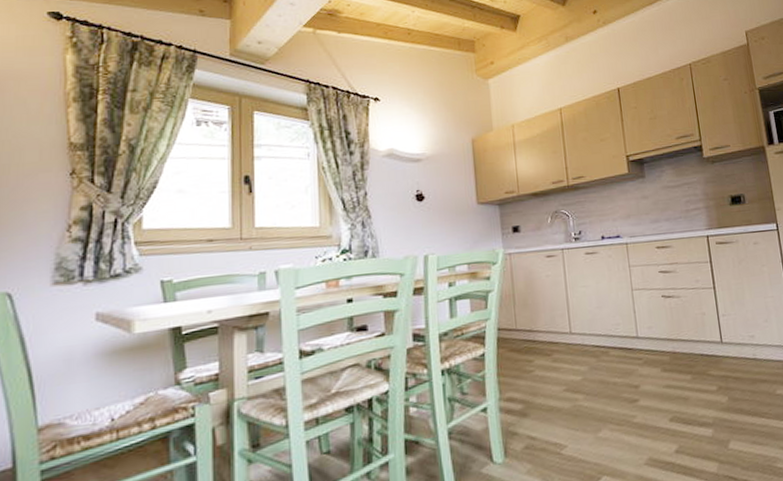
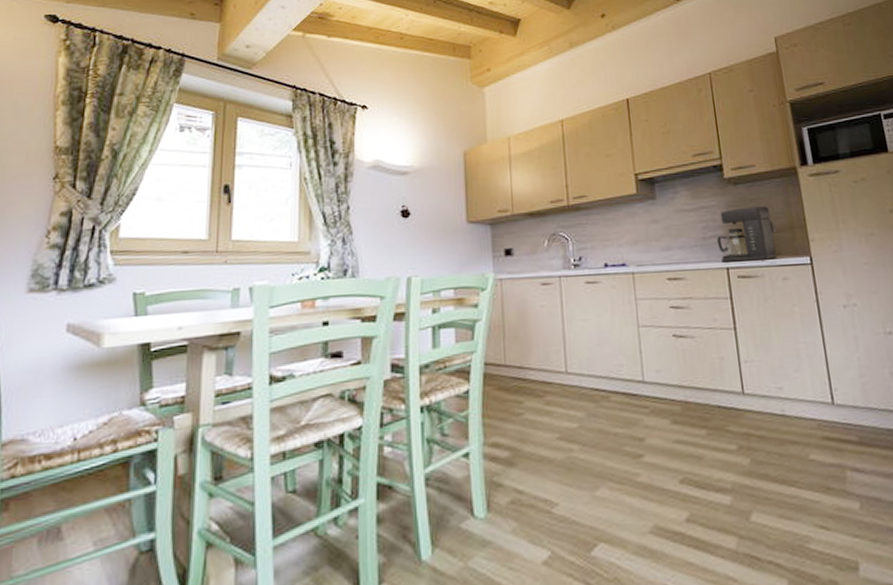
coffee maker: none [698,181,749,233] -> present [717,206,777,264]

